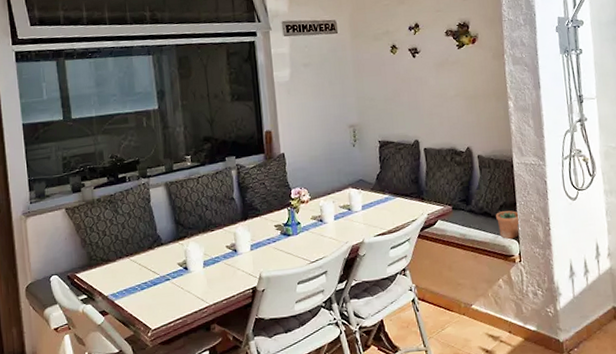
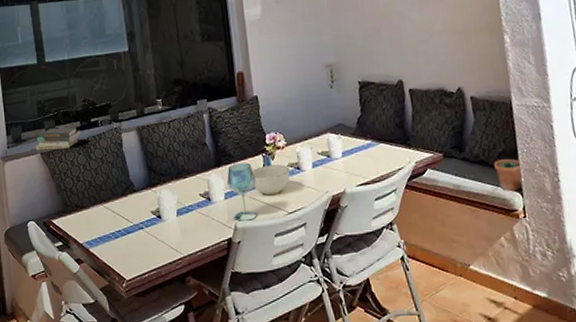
books: none [59,183,108,206] -> present [35,127,81,151]
wine glass: none [253,216,281,271] -> present [226,162,257,221]
bowl: none [278,217,313,247] -> present [252,164,290,196]

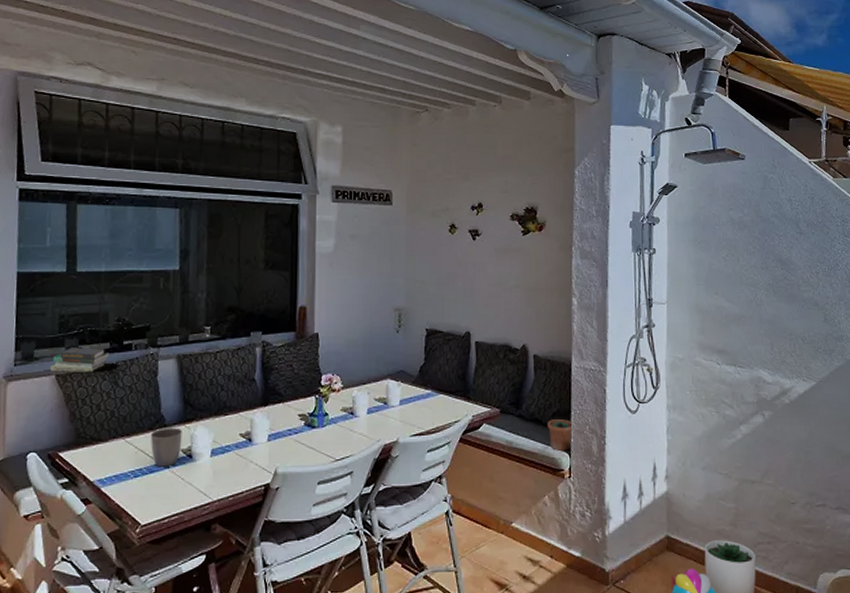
cup: none [123,192,151,228] -> present [150,428,182,467]
wine glass: present [226,162,257,221] -> none [272,403,305,466]
bowl: present [252,164,290,196] -> none [302,407,343,440]

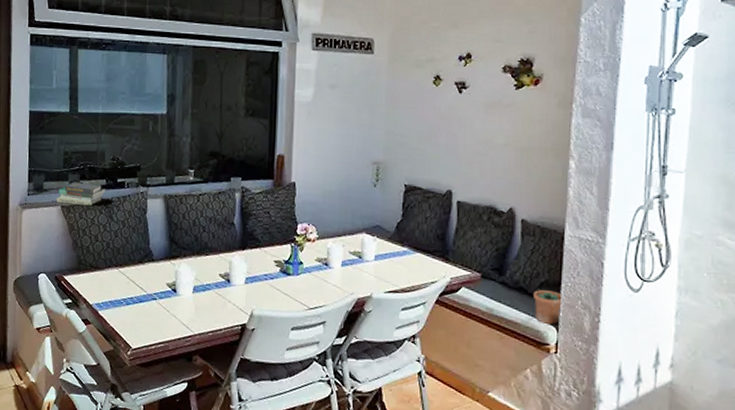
cup: present [150,428,182,467] -> none [140,262,168,299]

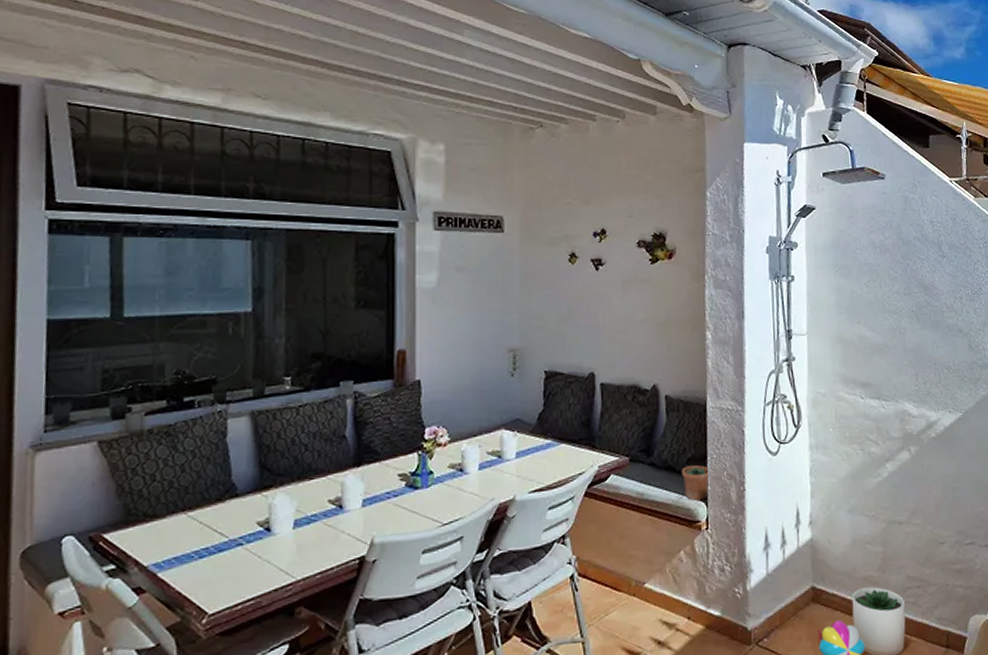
books: present [56,182,105,207] -> none [90,406,166,438]

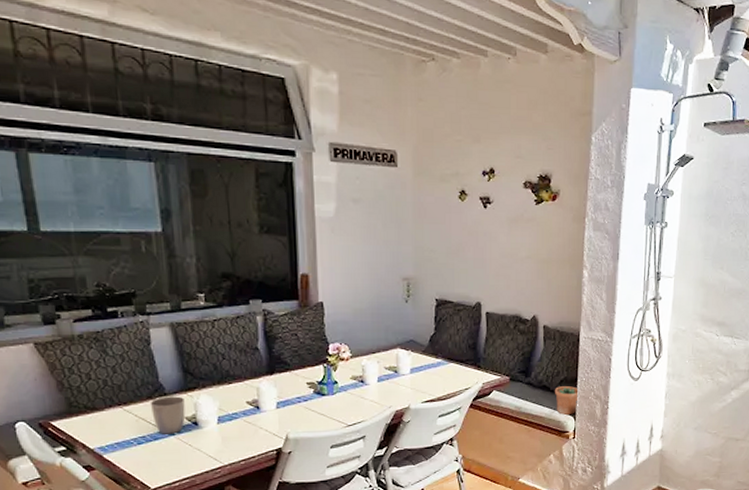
cup: none [218,497,258,545] -> present [150,396,186,434]

